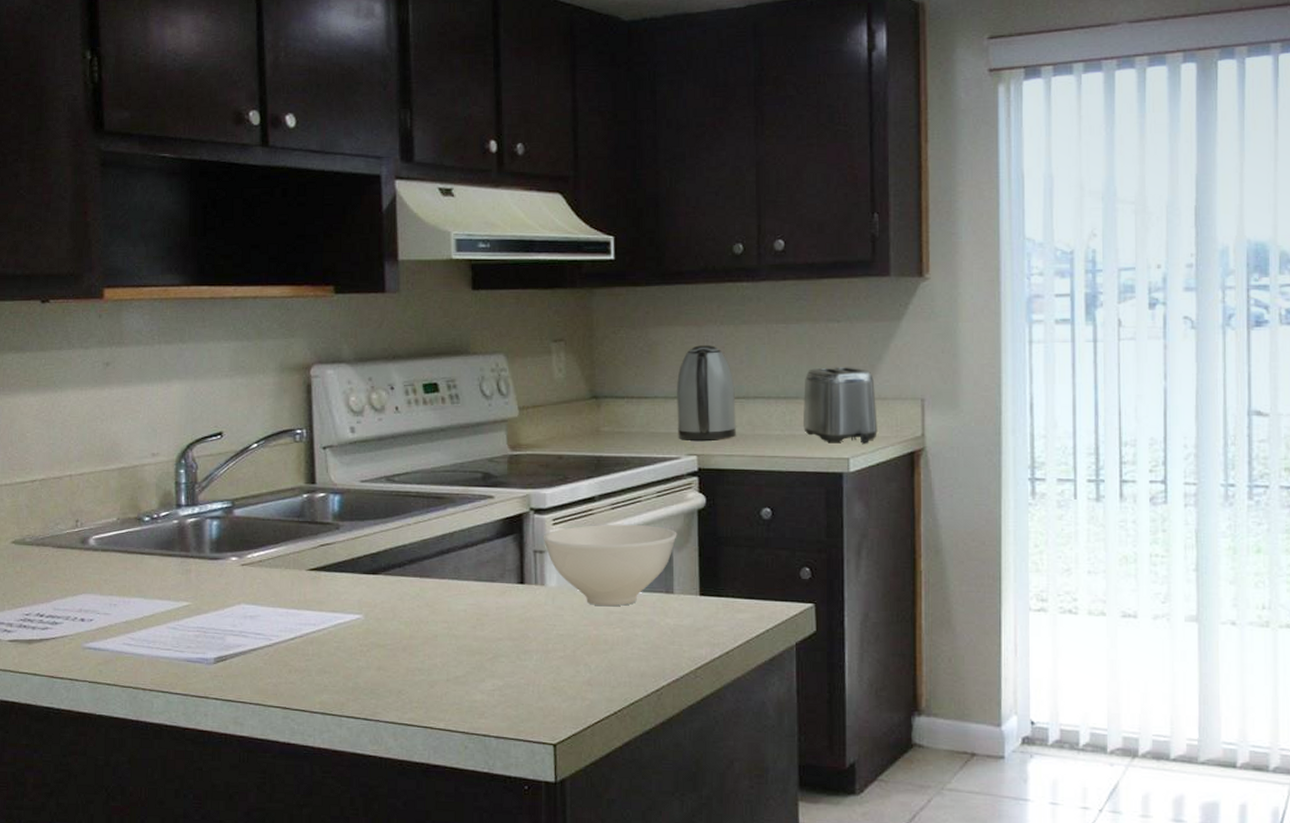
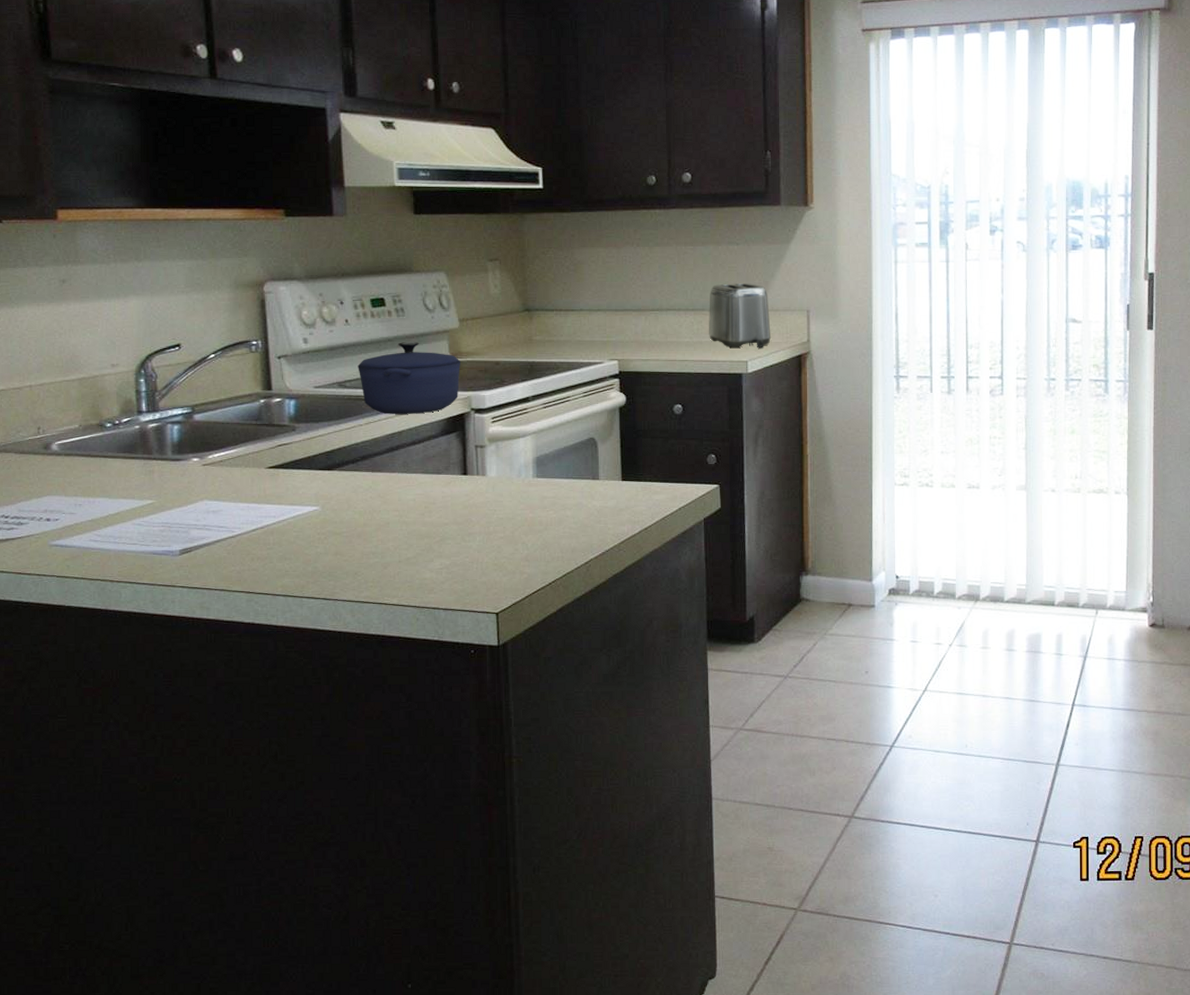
cooking pot: none [407,431,519,513] -> present [358,341,460,414]
bowl: present [543,524,677,607] -> none [483,420,602,493]
kettle: present [677,345,736,440] -> none [600,264,651,347]

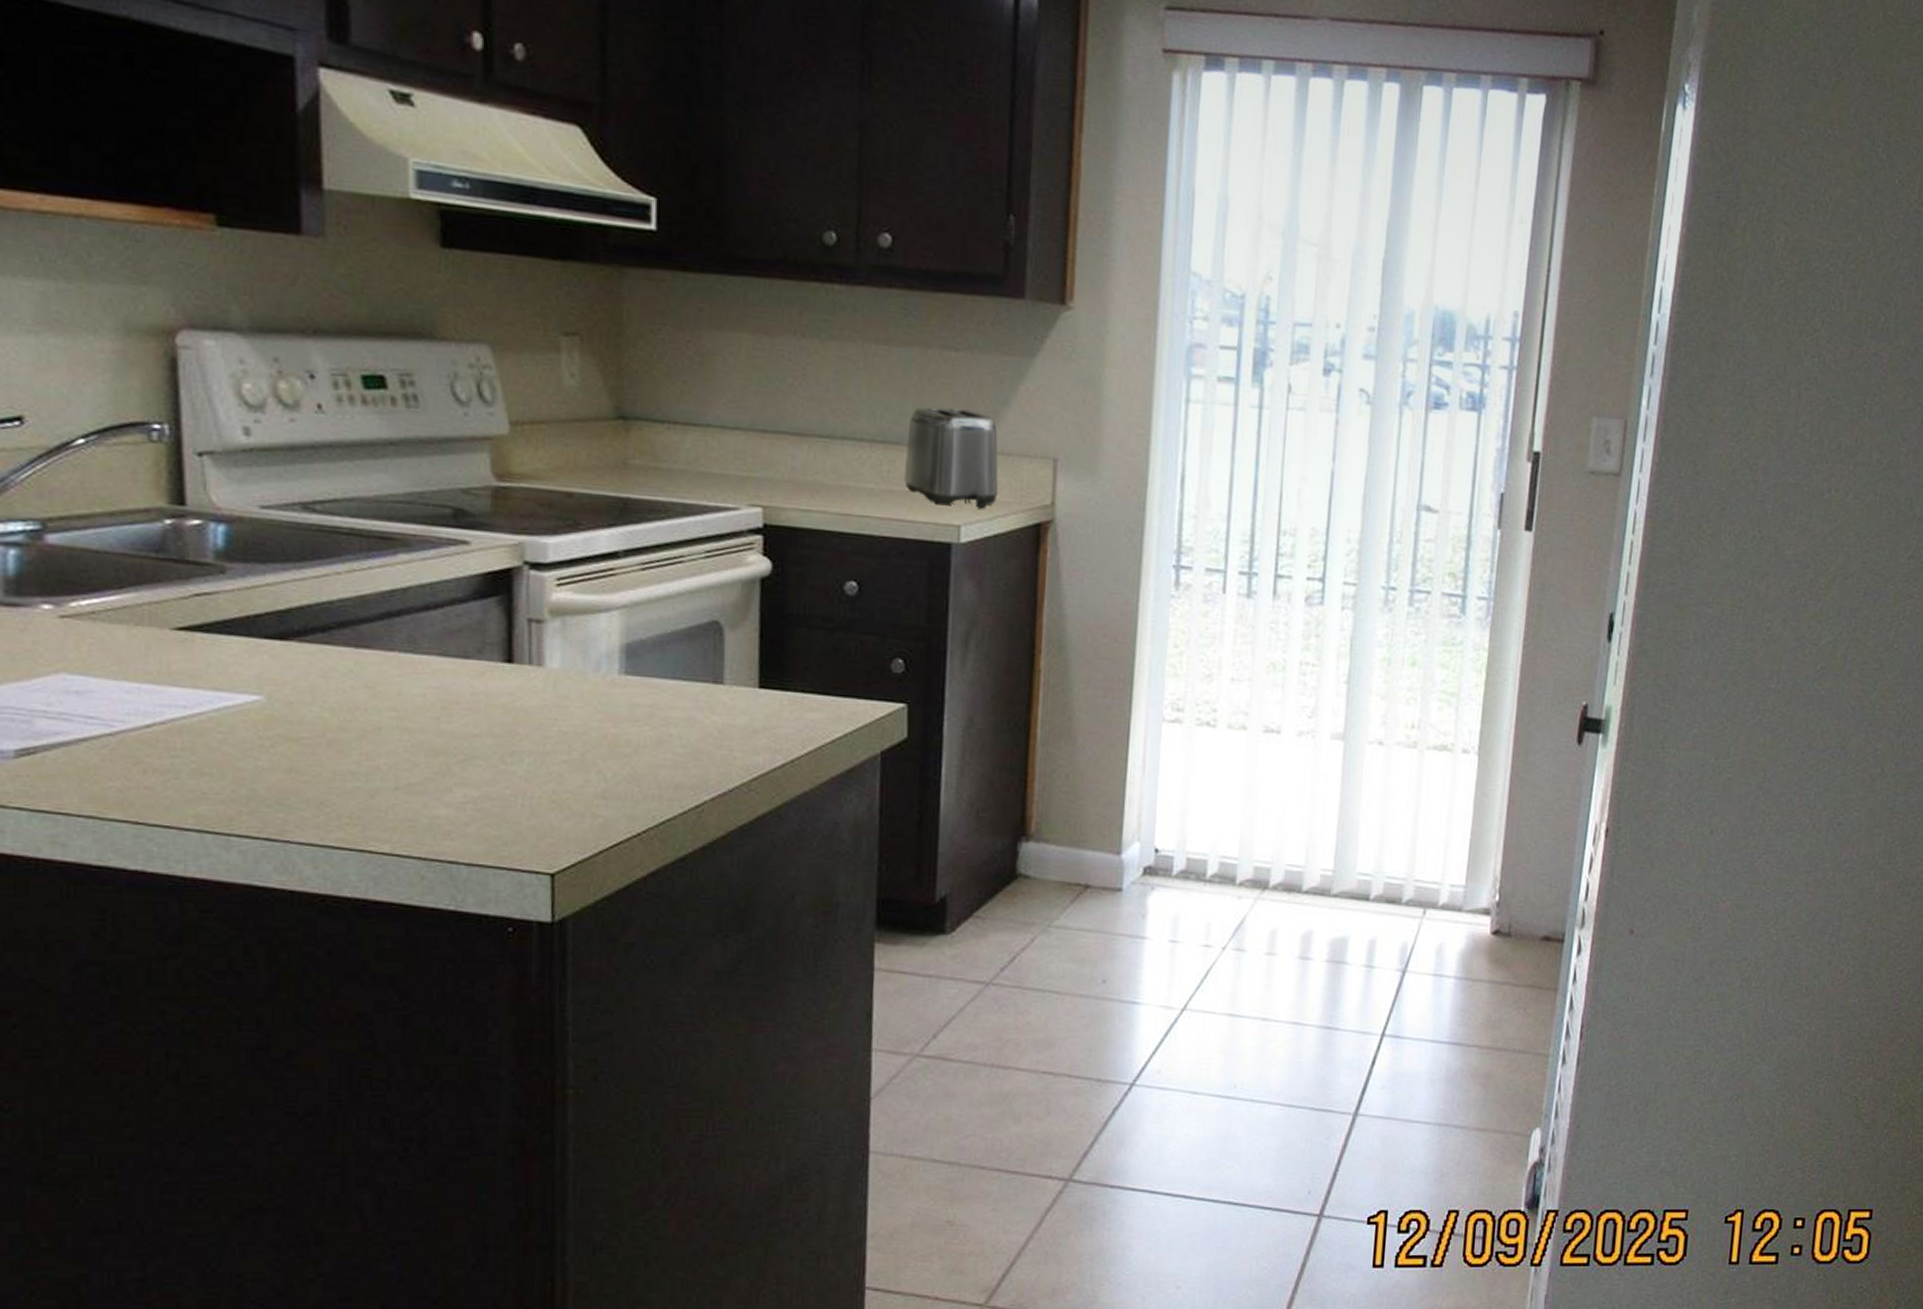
cooking pot: present [358,341,460,414] -> none [336,447,509,563]

